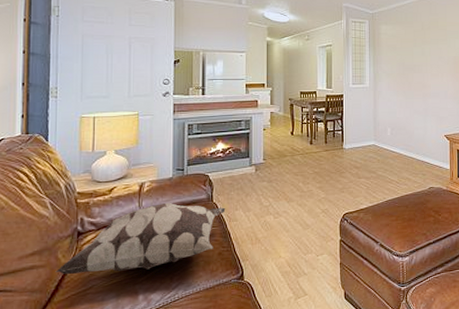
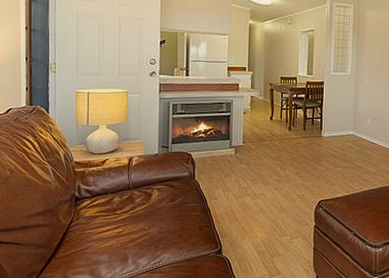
decorative pillow: present [55,203,226,275] -> none [57,177,207,237]

